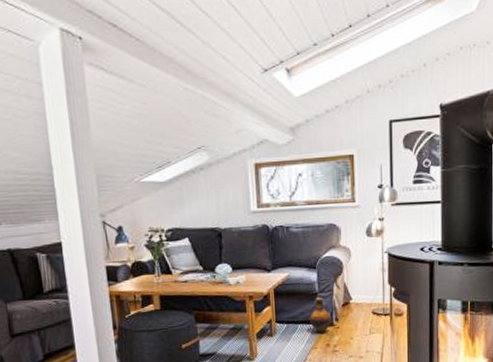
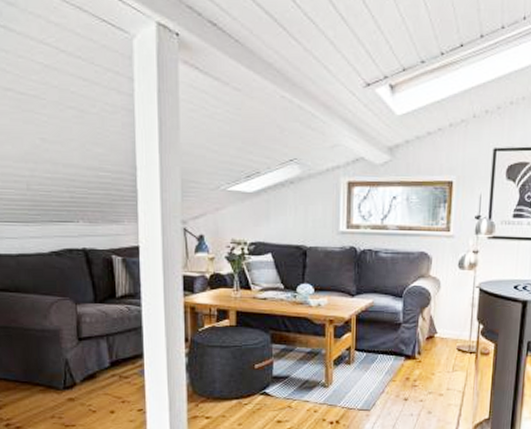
ceramic jug: present [309,297,331,334] -> none [391,328,413,366]

